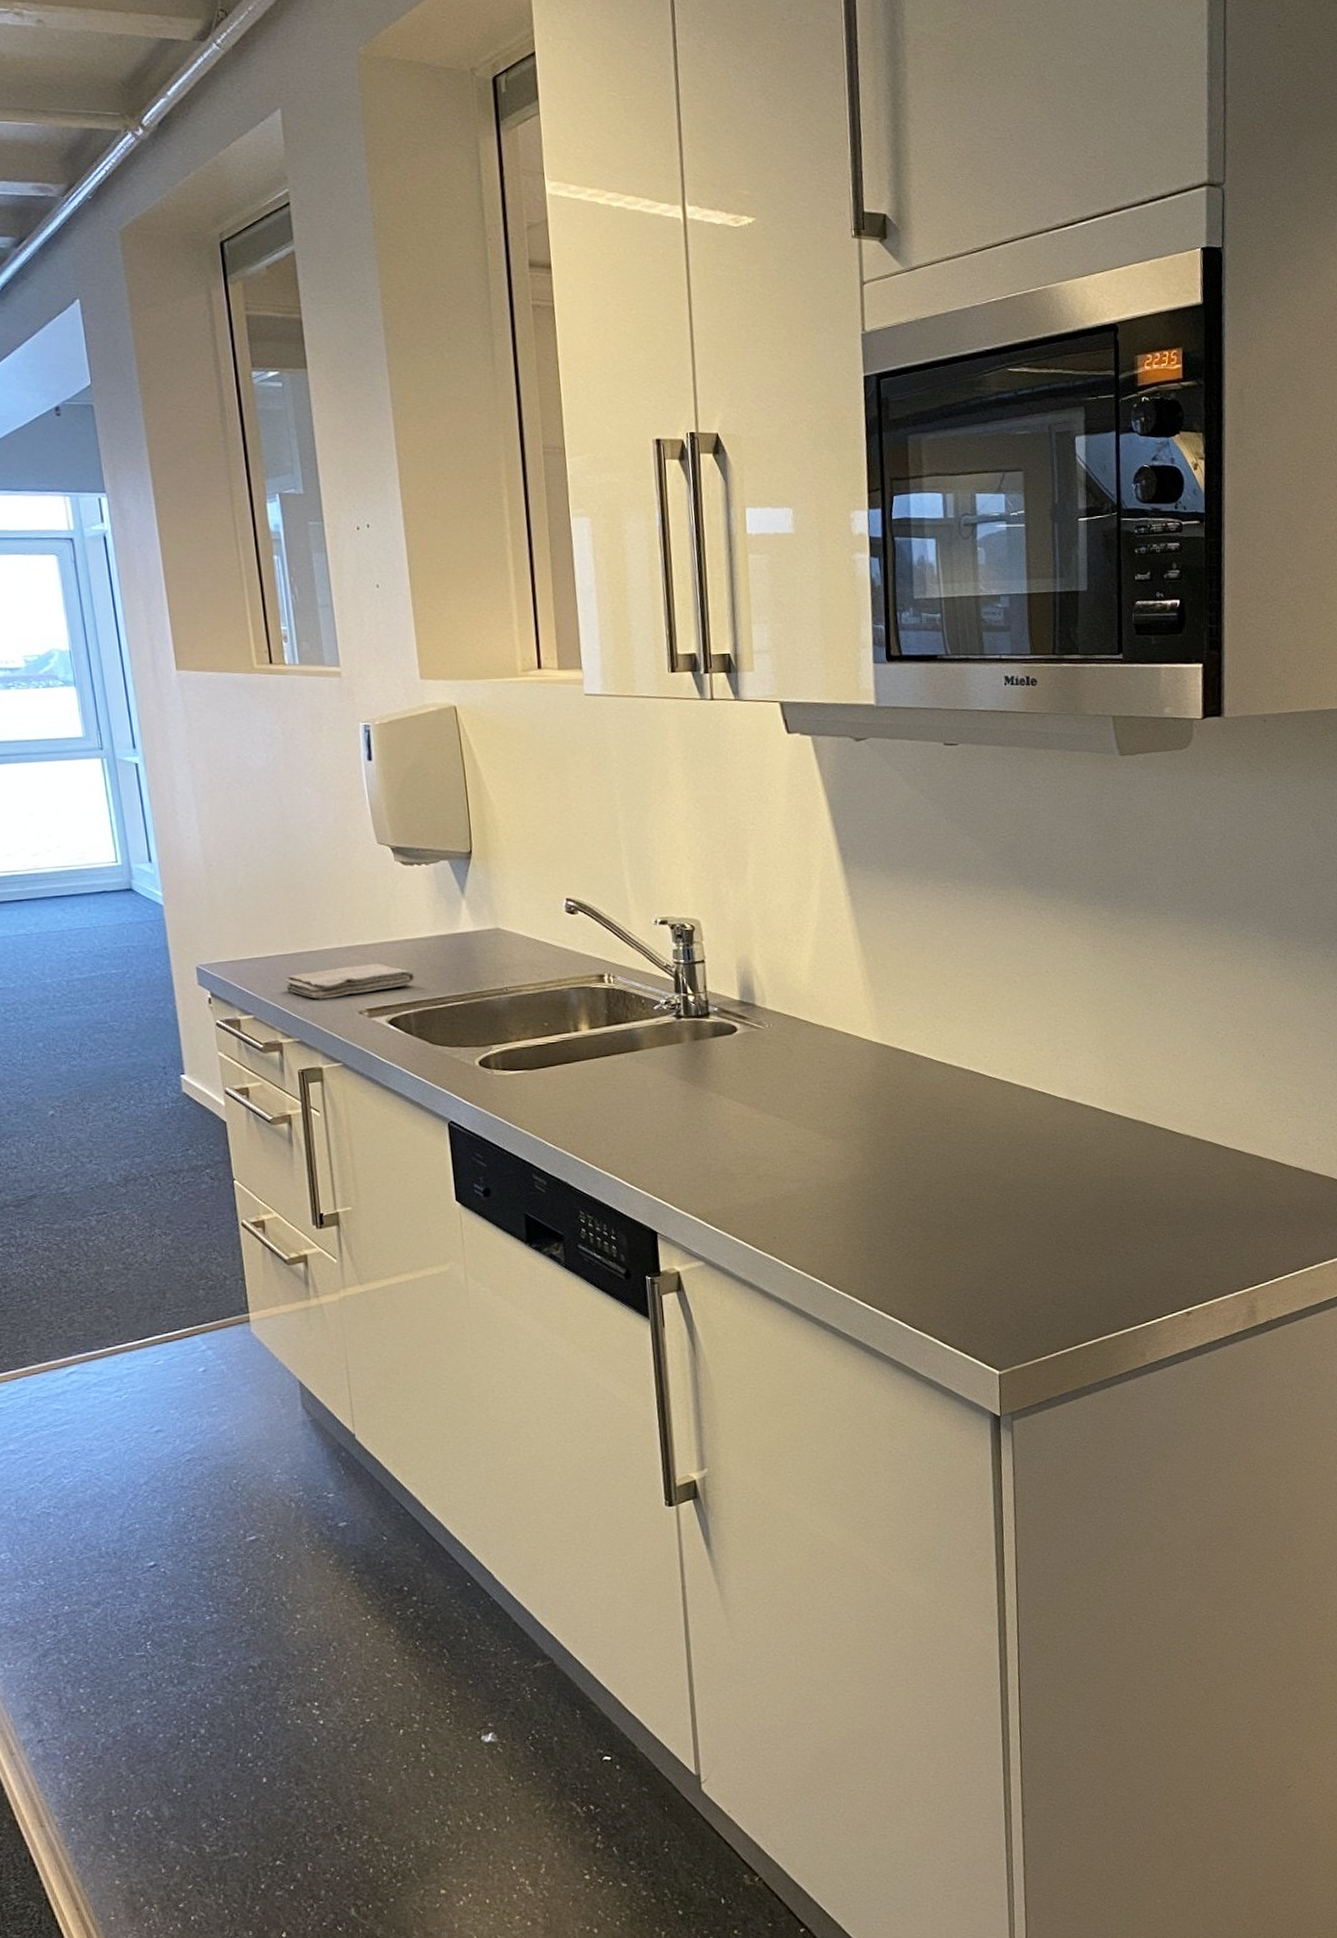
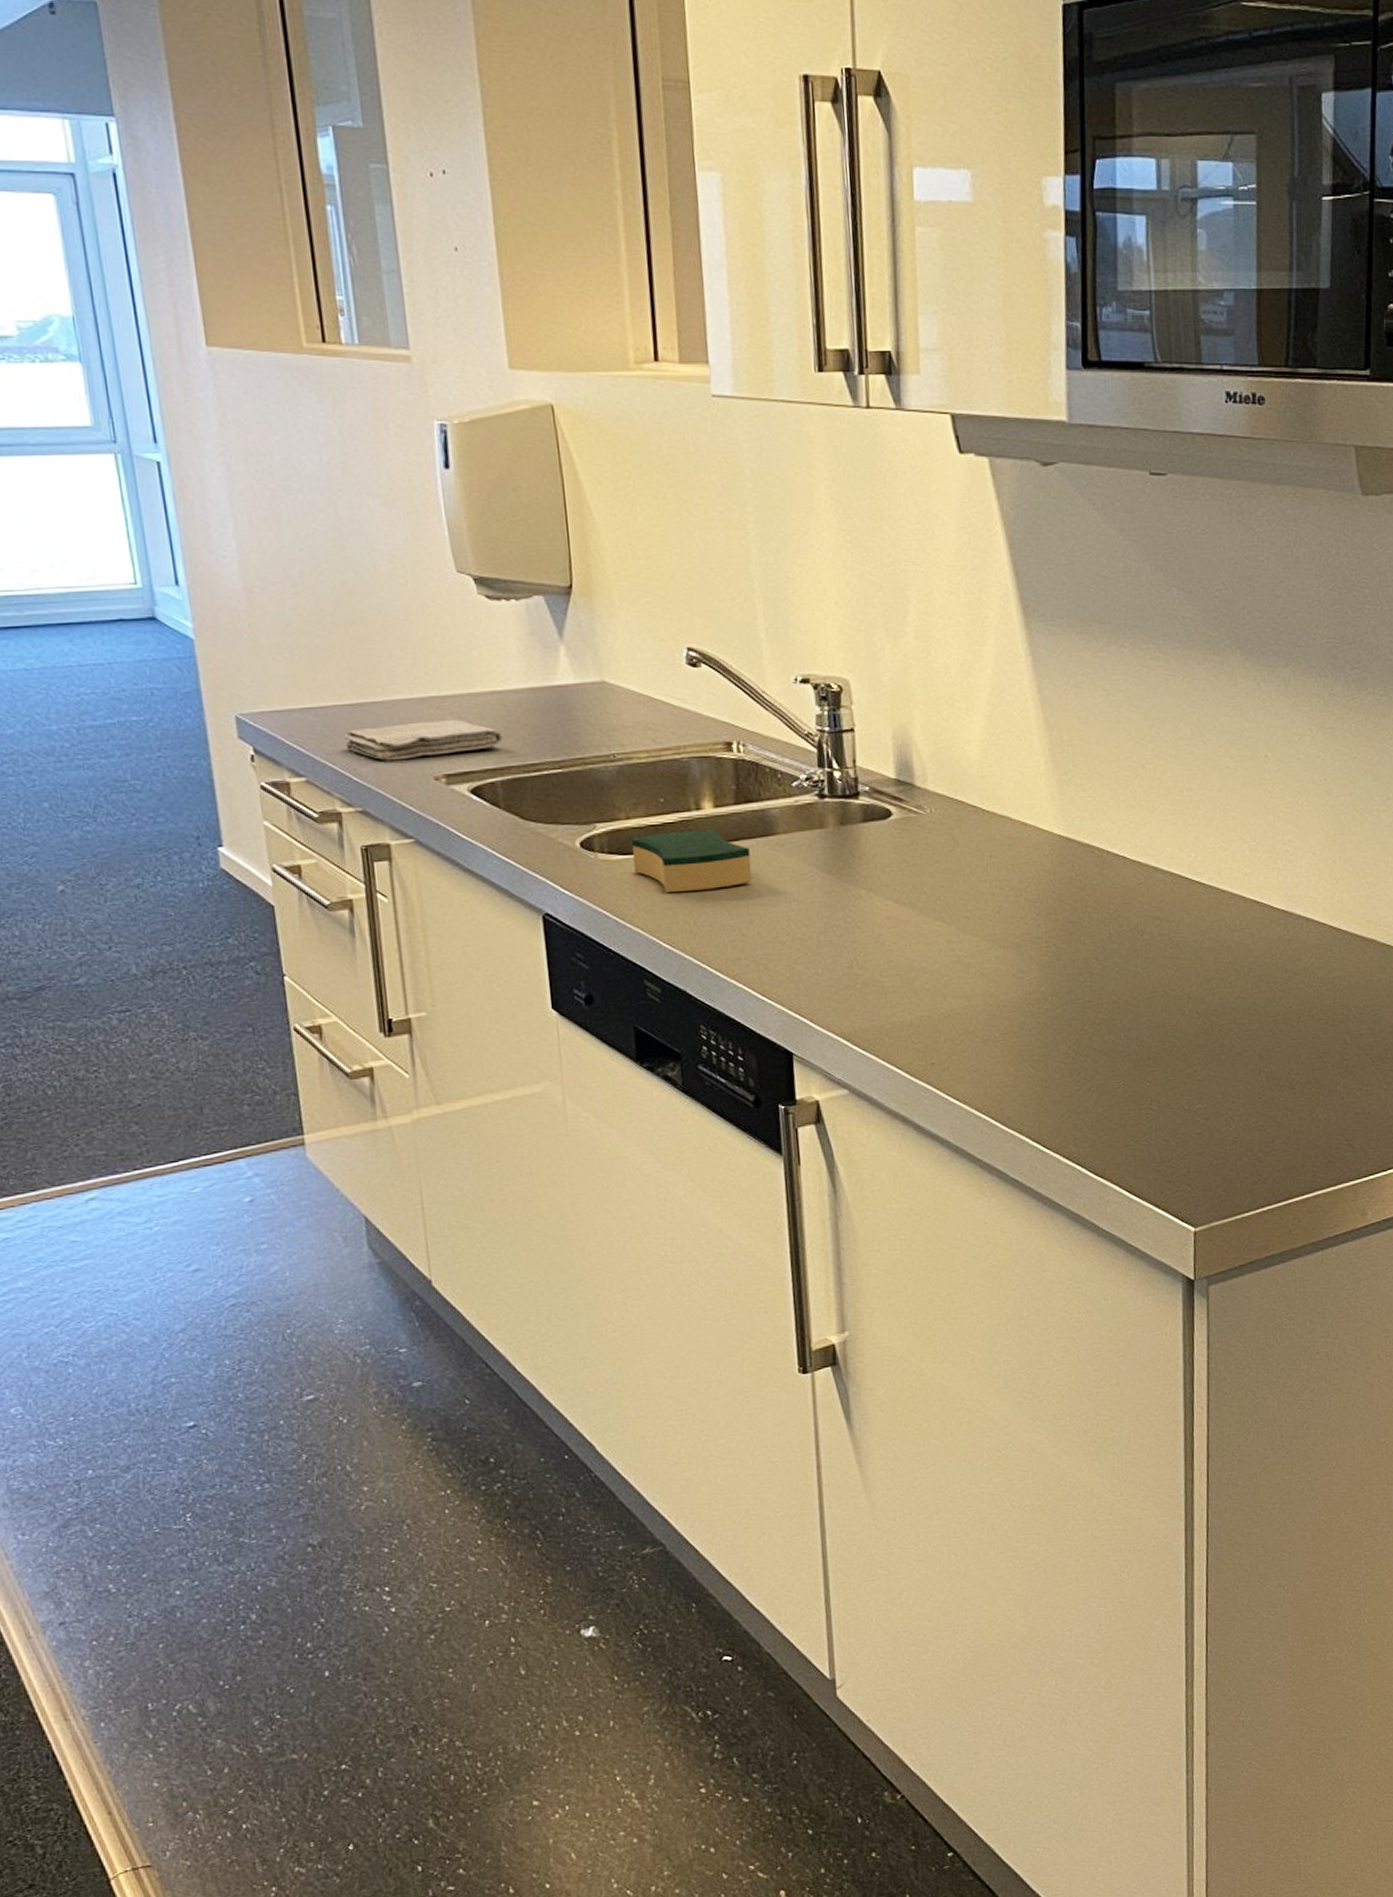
sponge: none [522,1046,622,1102] -> present [632,829,752,894]

